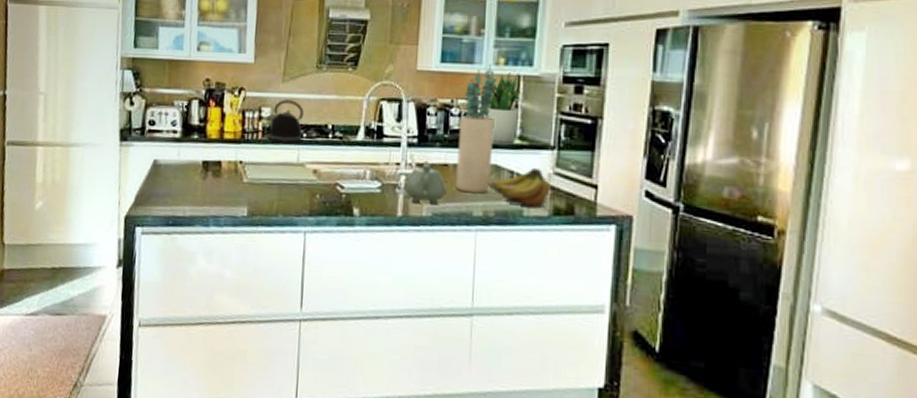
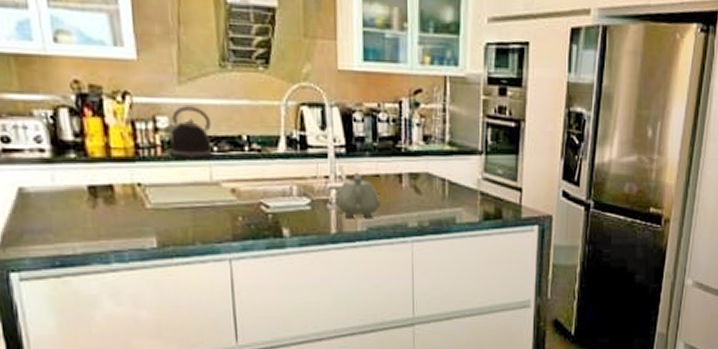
vase: present [456,64,496,194] -> none [388,63,424,204]
planter: present [481,72,522,146] -> none [409,72,449,153]
fruit: present [488,167,550,207] -> none [421,173,480,213]

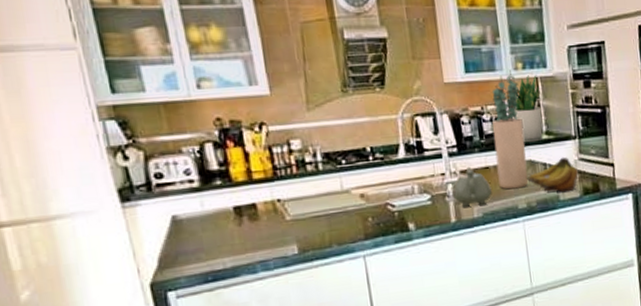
kettle: present [164,106,215,159] -> none [297,128,343,174]
vase: none [388,63,424,204] -> present [492,70,529,190]
planter: none [409,72,449,153] -> present [509,75,543,143]
fruit: none [421,173,480,213] -> present [527,157,578,192]

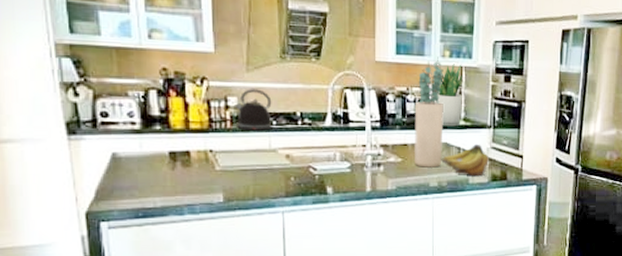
kettle: none [297,128,343,174] -> present [233,89,274,131]
teapot: present [452,166,492,208] -> none [371,142,407,180]

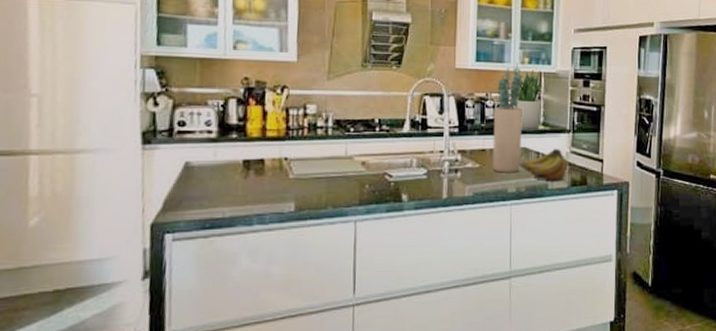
kettle: present [233,89,274,131] -> none [312,96,351,138]

